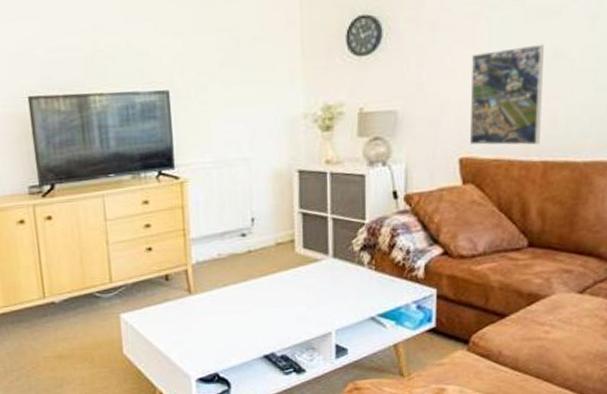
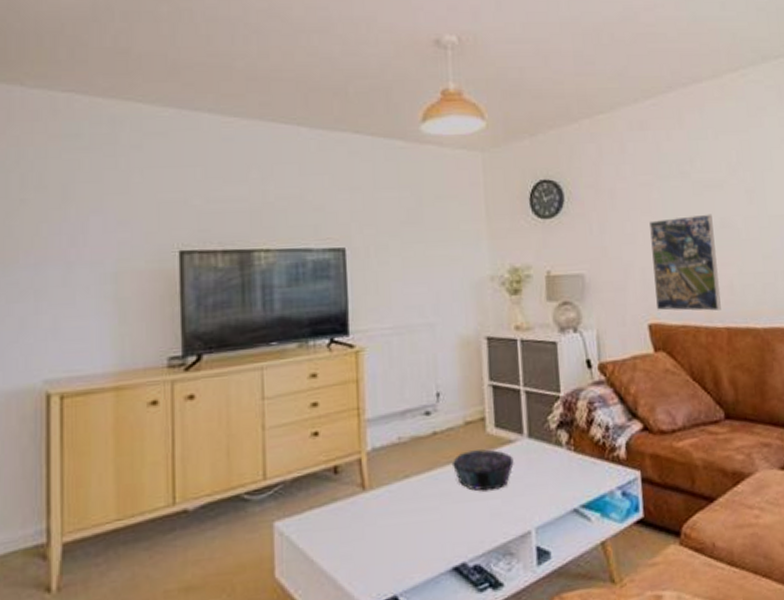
decorative bowl: none [264,266,319,299] -> present [451,449,514,491]

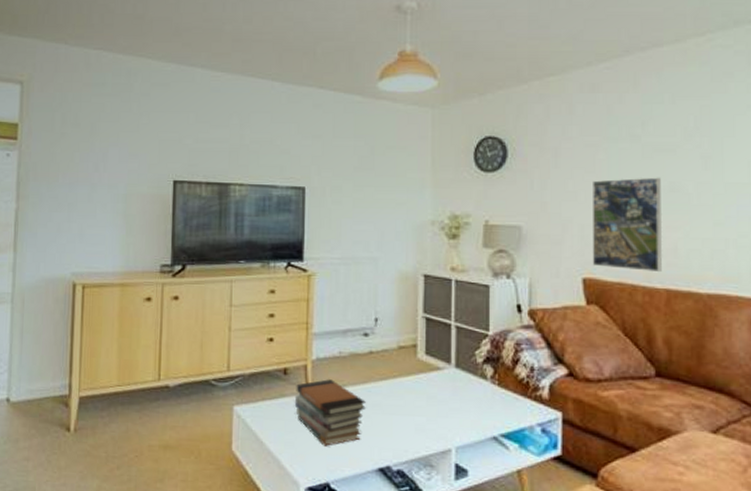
book stack: none [349,471,433,553] -> present [294,379,366,446]
decorative bowl: present [451,449,514,491] -> none [384,371,440,409]

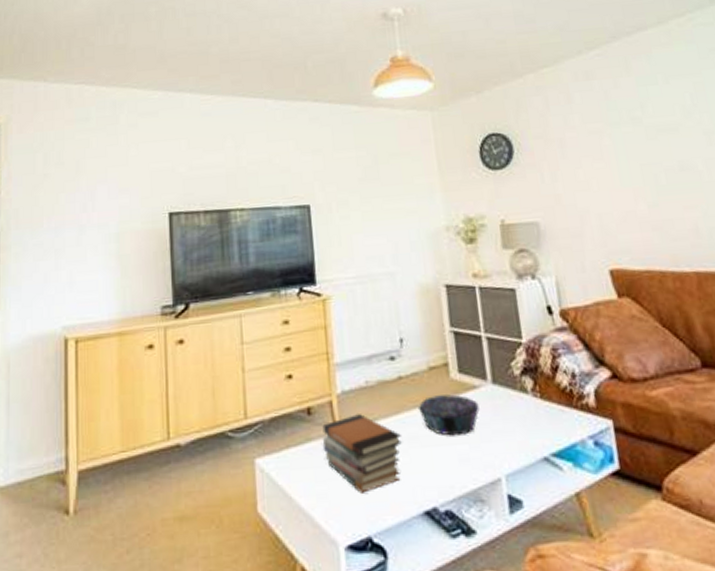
decorative bowl: none [384,371,440,409] -> present [417,394,480,436]
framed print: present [591,177,662,272] -> none [602,157,688,256]

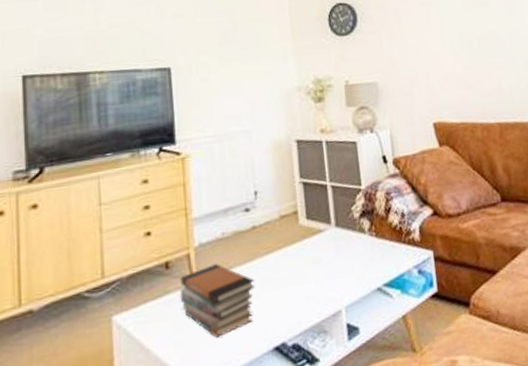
decorative bowl: present [417,394,480,436] -> none [269,239,324,277]

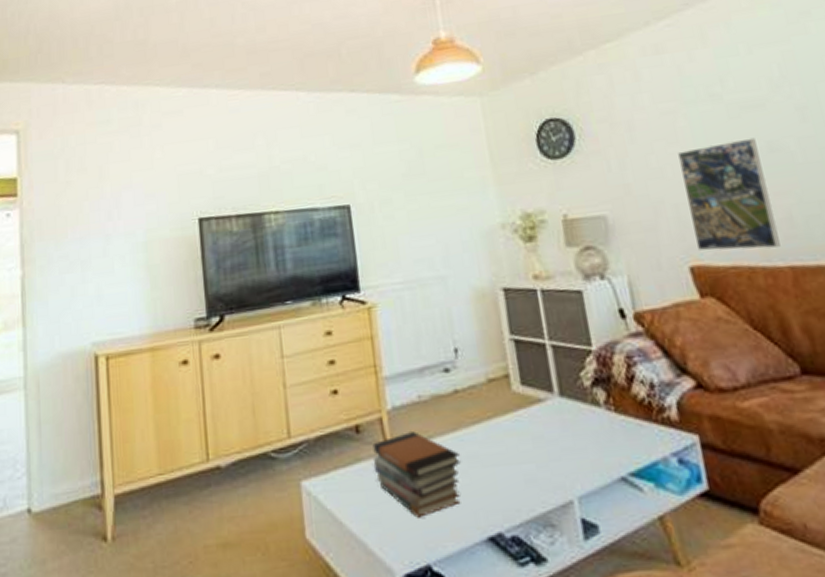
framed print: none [429,27,493,111] -> present [677,137,781,251]

